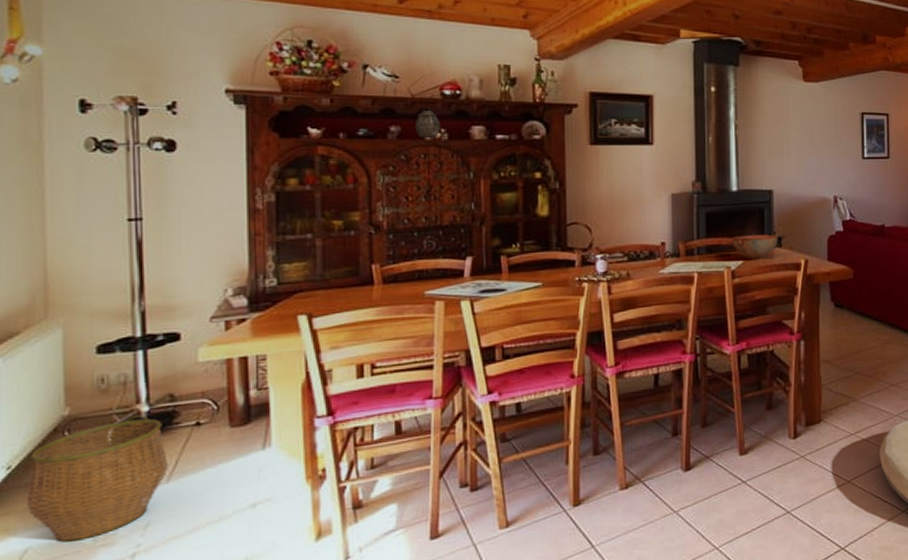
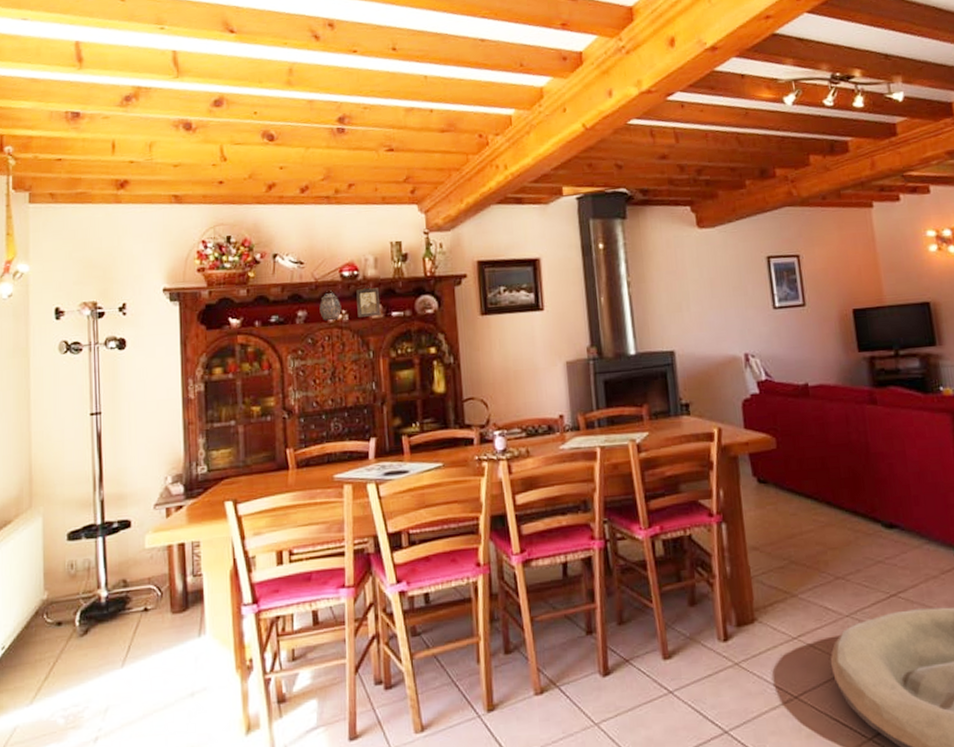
basket: present [26,414,170,542] -> none [15,599,124,722]
photo frame: none [458,107,484,137] -> present [356,286,381,317]
bowl: present [731,234,778,259] -> none [634,400,685,430]

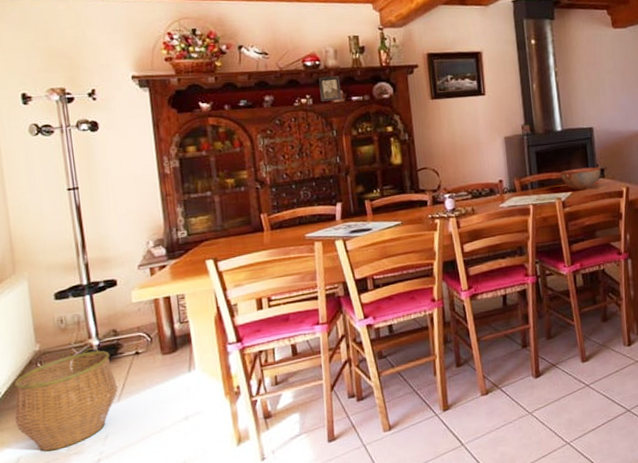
basket: none [15,599,124,722] -> present [14,347,119,452]
decorative jar: present [319,290,342,322] -> none [285,78,306,105]
bowl: none [634,400,685,430] -> present [560,166,601,190]

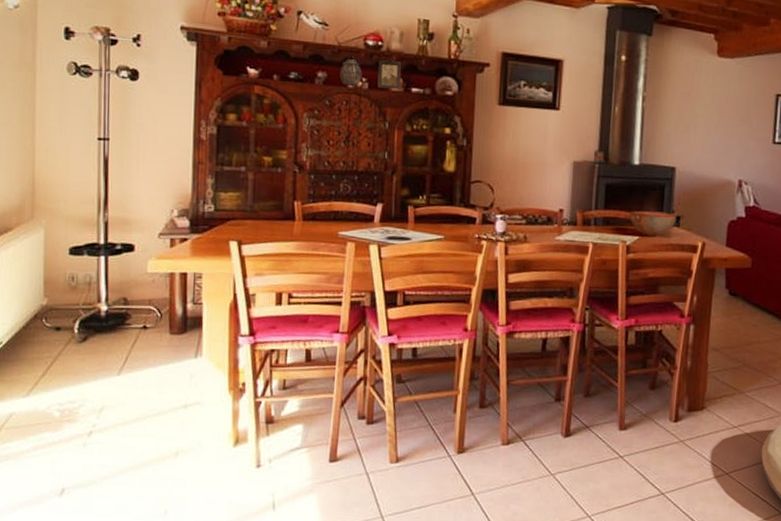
basket: present [14,347,119,452] -> none [12,312,121,414]
decorative jar: none [285,78,306,105] -> present [340,56,362,87]

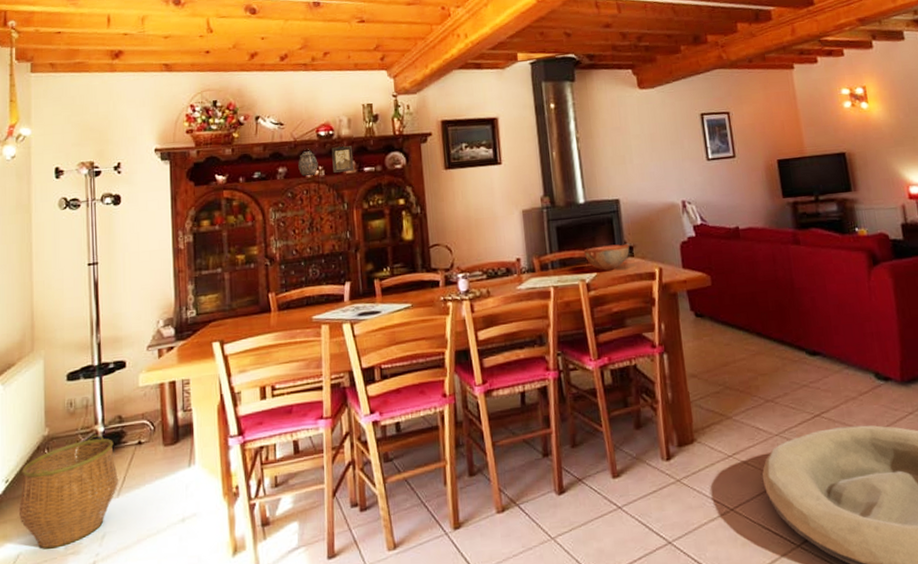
basket: none [12,312,121,414] -> present [18,434,119,549]

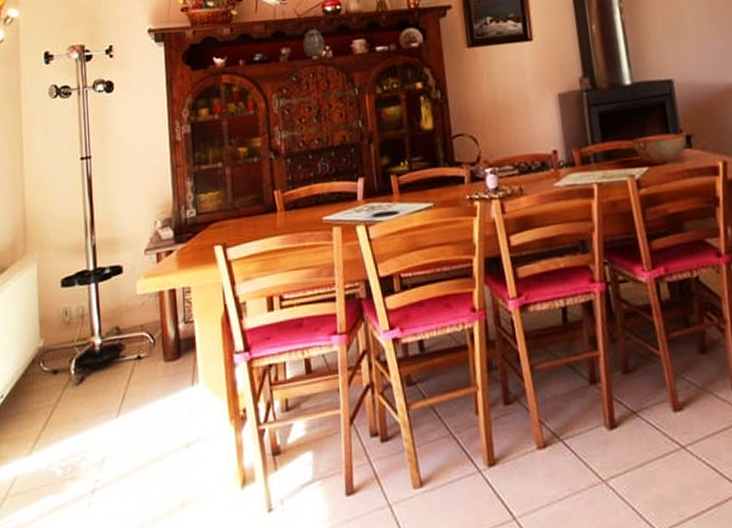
basket: present [18,434,119,549] -> none [14,347,118,473]
photo frame: present [332,144,354,173] -> none [339,20,365,53]

